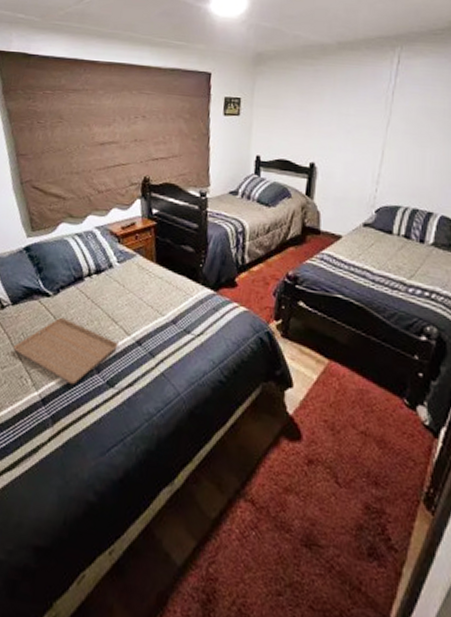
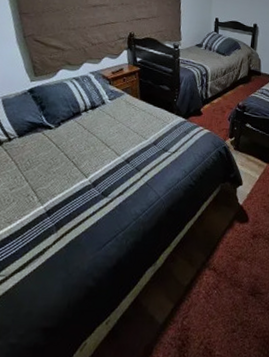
tray: present [13,317,118,385] -> none [20,145,111,198]

